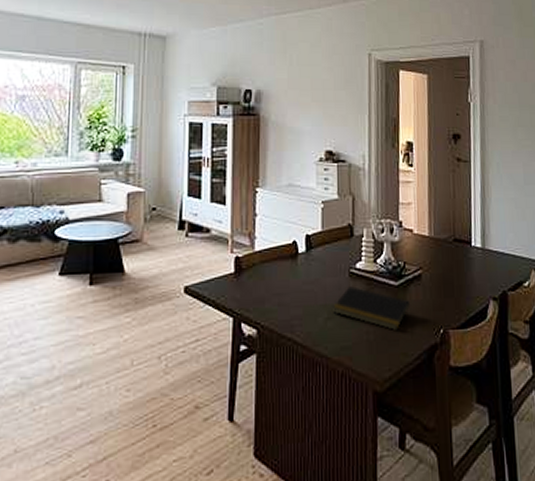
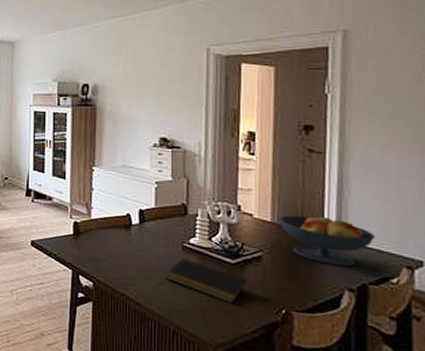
fruit bowl: none [435,224,511,276] -> present [279,214,375,267]

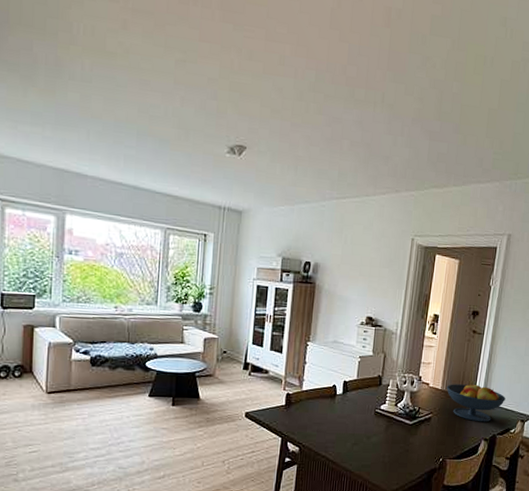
notepad: present [165,258,249,303] -> none [359,422,420,456]

